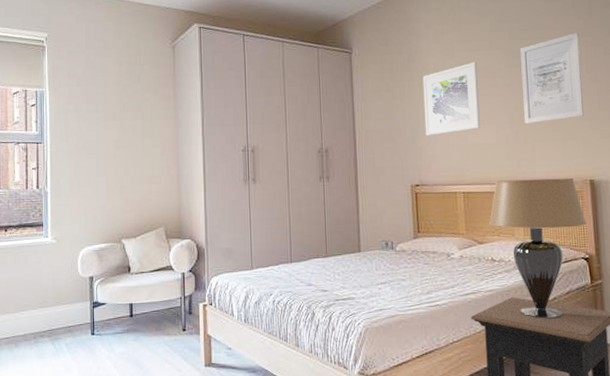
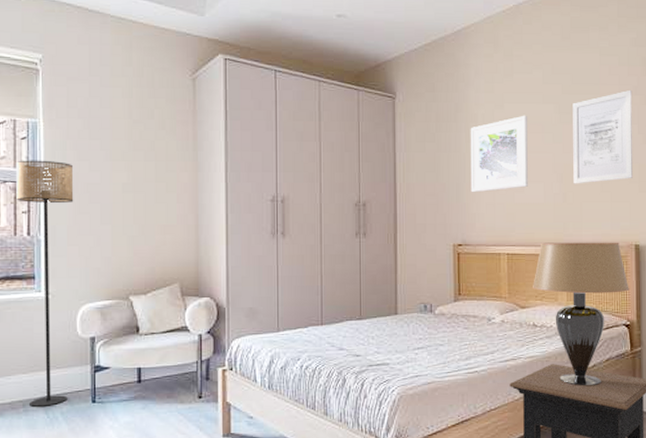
floor lamp: none [26,123,74,340] -> present [15,160,74,408]

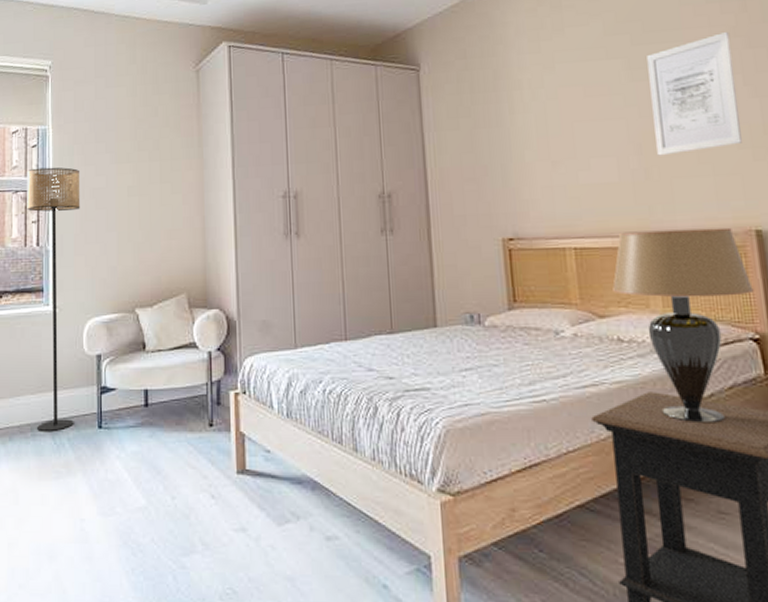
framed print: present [470,115,528,193] -> none [514,75,595,175]

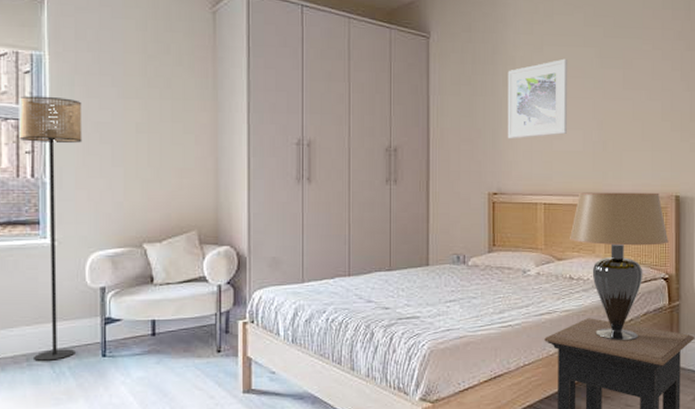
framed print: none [514,75,595,175] -> present [507,58,567,139]
wall art: present [647,31,742,156] -> none [614,34,676,132]

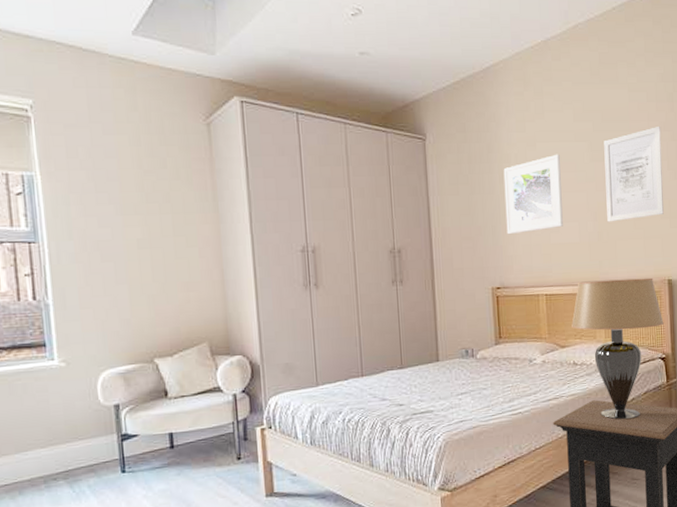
floor lamp: present [17,95,83,362] -> none [11,217,94,483]
wall art: none [614,34,676,132] -> present [604,125,664,222]

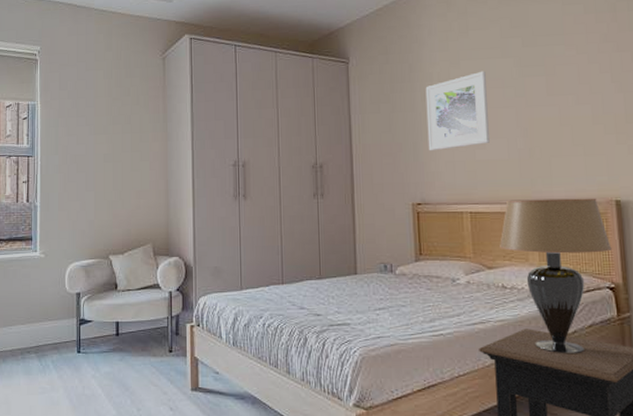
wall art: present [604,125,664,222] -> none [535,37,608,139]

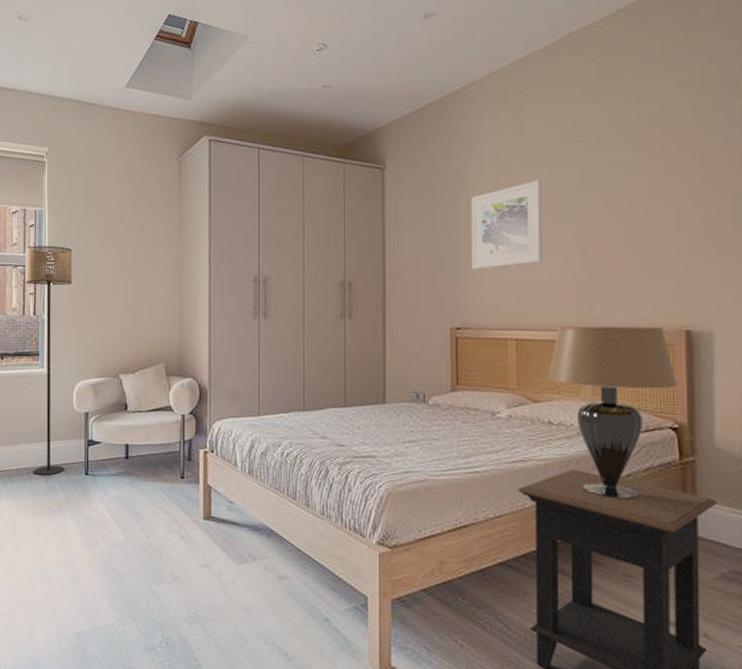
floor lamp: none [18,136,64,356] -> present [24,245,73,476]

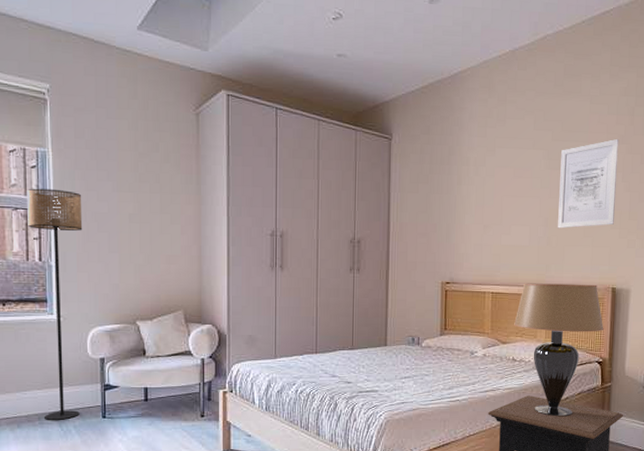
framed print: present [471,180,542,270] -> none [460,160,517,234]
wall art: none [600,142,682,258] -> present [558,138,619,229]

